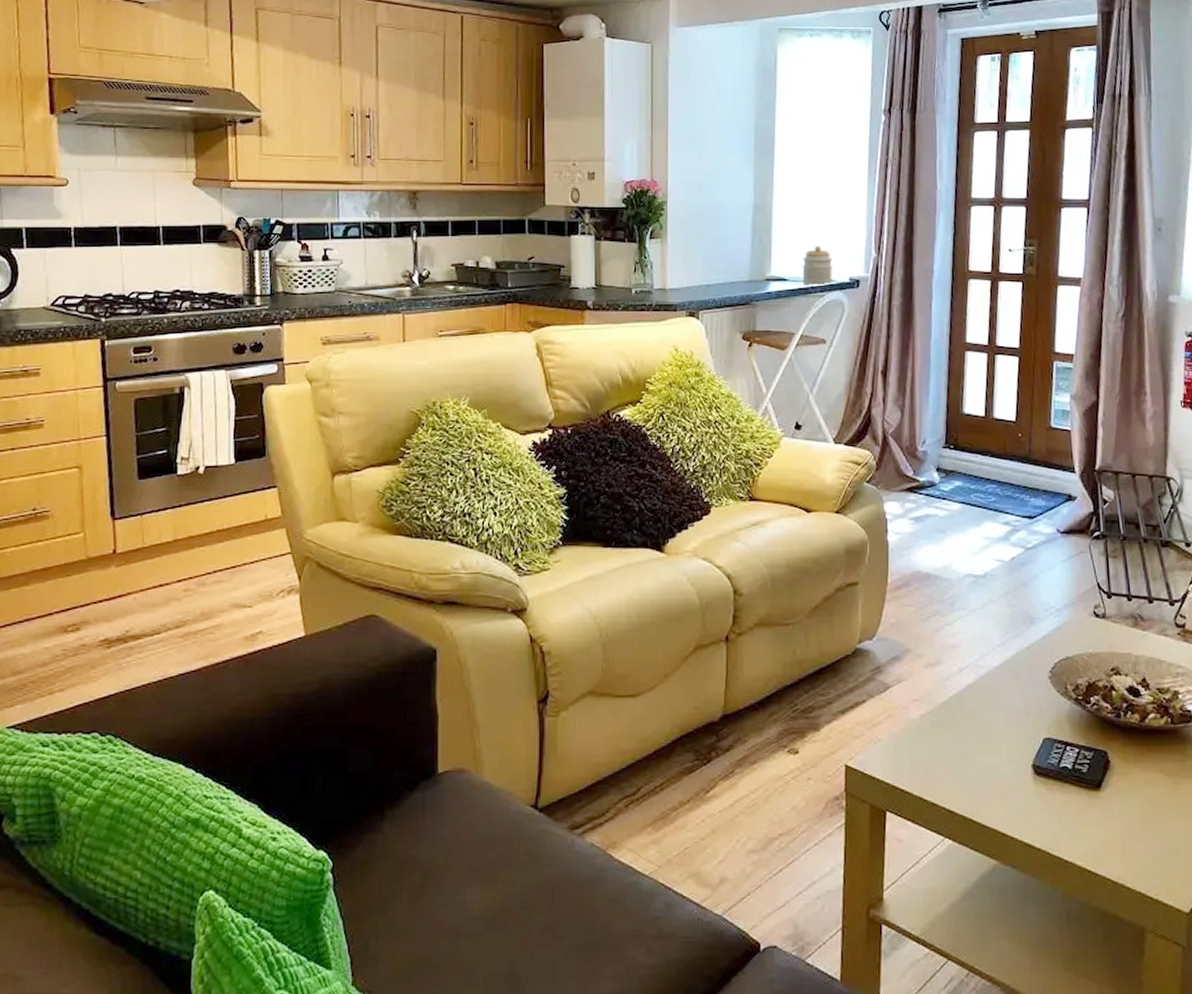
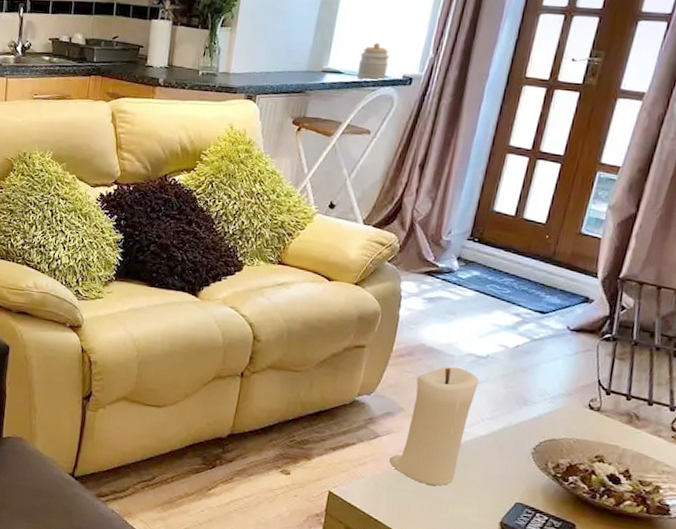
candle: none [904,592,983,735] -> present [388,366,480,486]

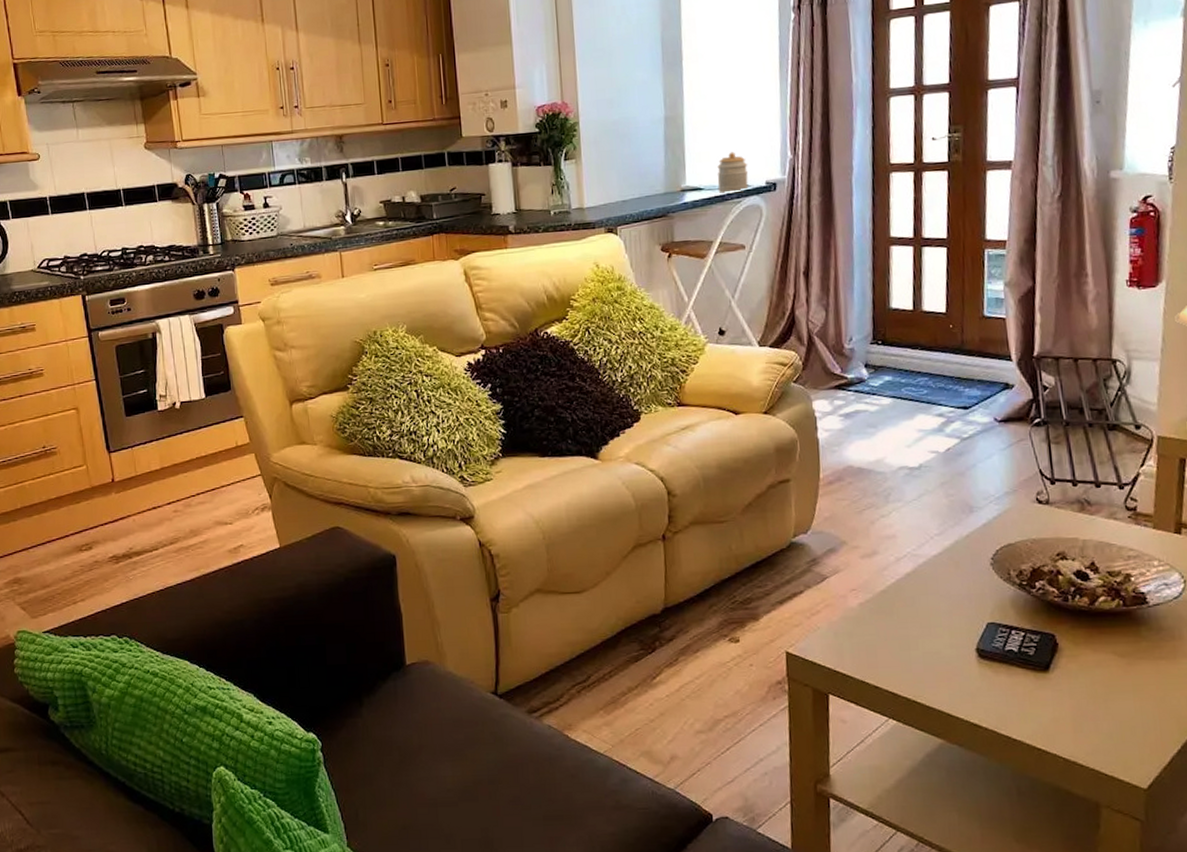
candle: present [388,366,480,486] -> none [842,484,919,622]

